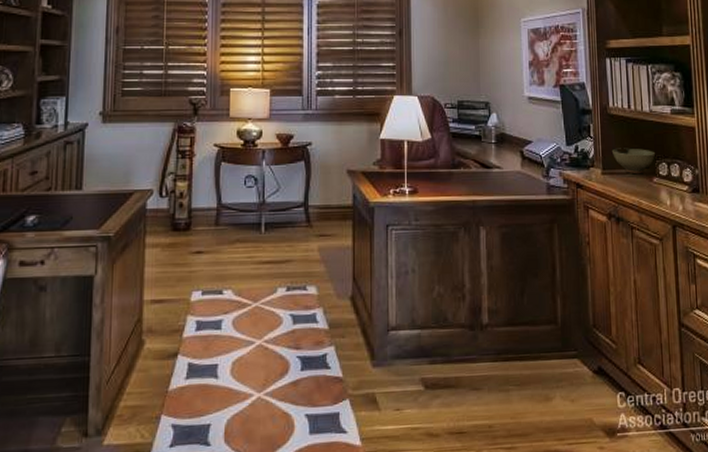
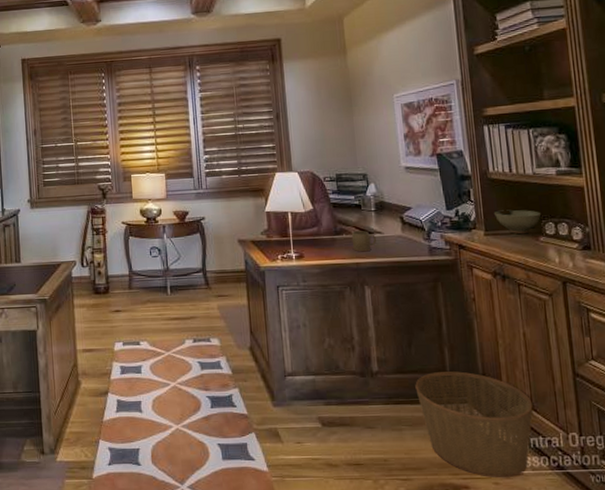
mug: none [469,165,494,189] -> present [351,231,376,252]
basket: none [525,323,640,441] -> present [415,371,533,477]

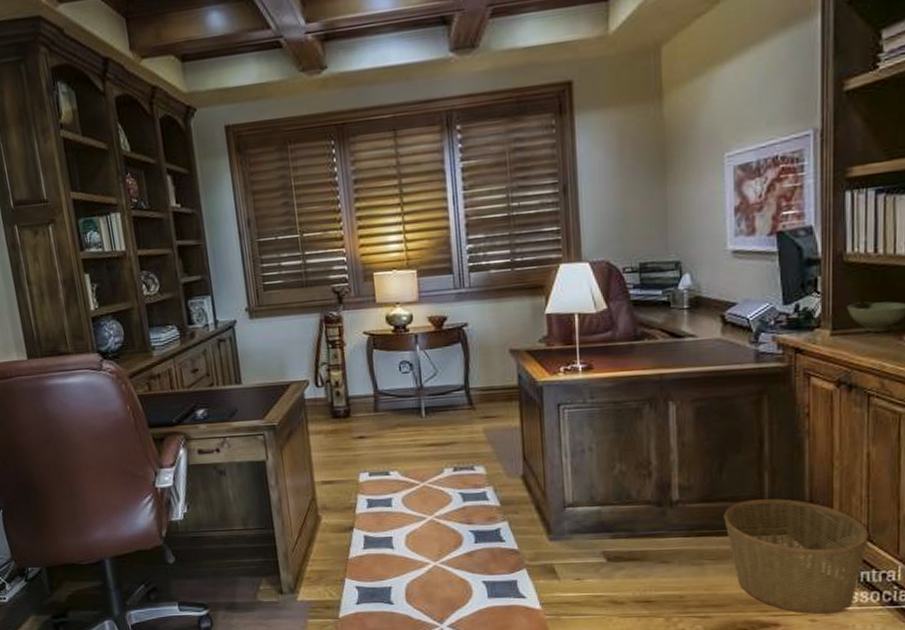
mug: present [351,231,376,252] -> none [655,334,687,361]

